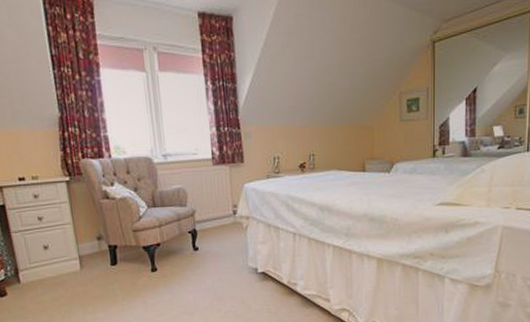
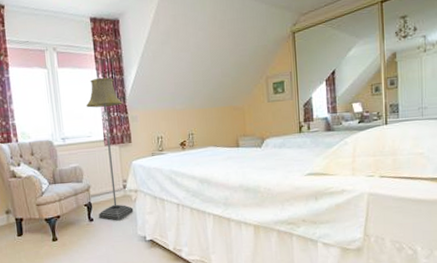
floor lamp: none [191,85,245,251] -> present [85,77,134,221]

